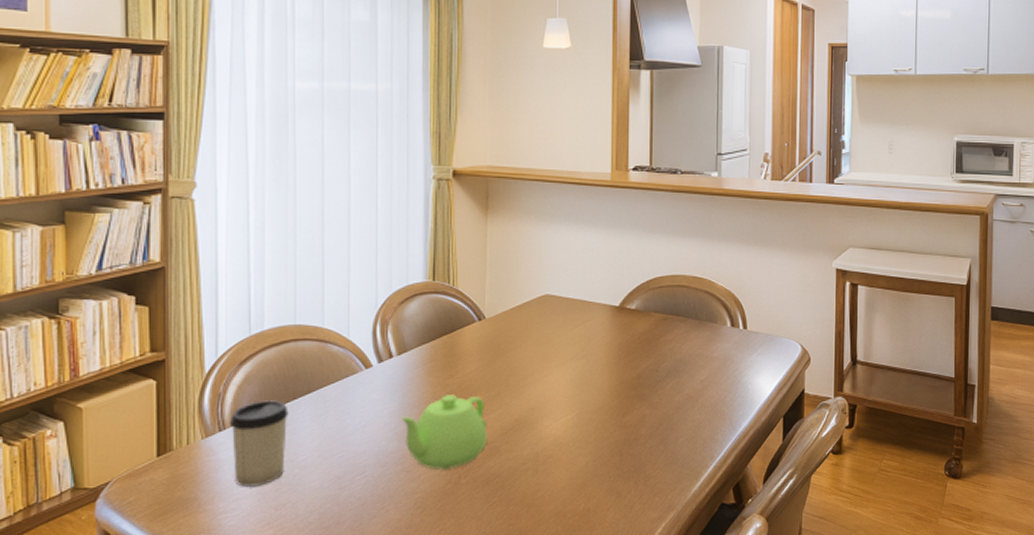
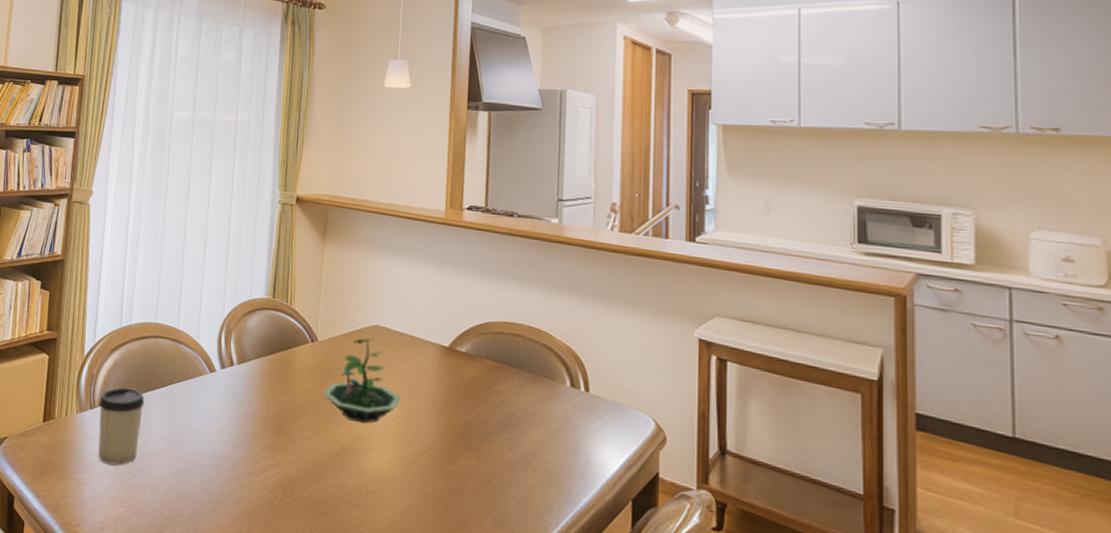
teapot: present [401,394,487,471] -> none [237,410,314,485]
terrarium: none [494,308,575,393] -> present [322,338,401,424]

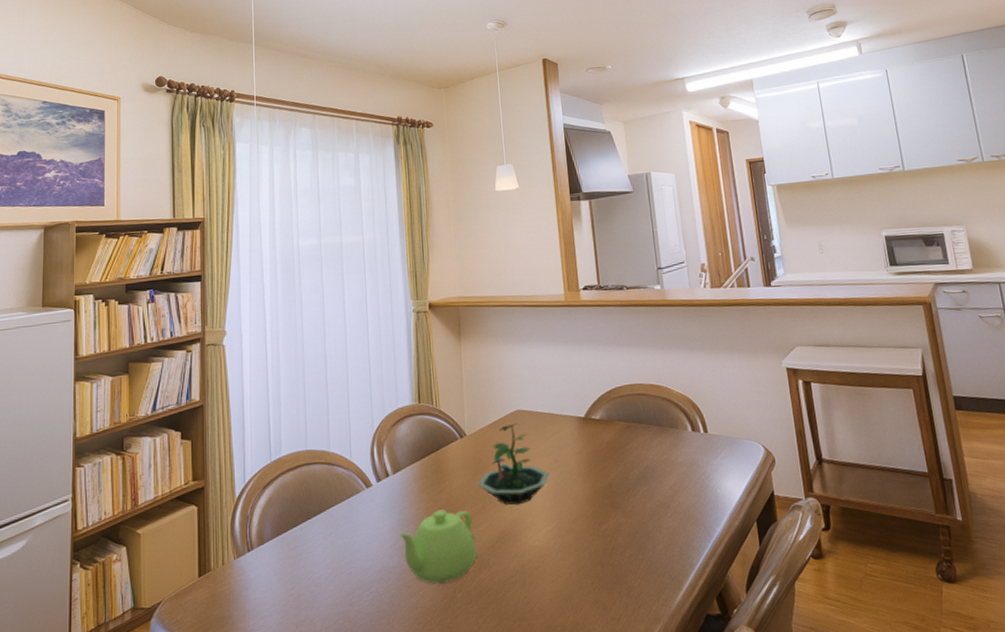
cup: present [98,387,145,465] -> none [257,521,304,604]
teapot: none [237,410,314,485] -> present [399,509,477,585]

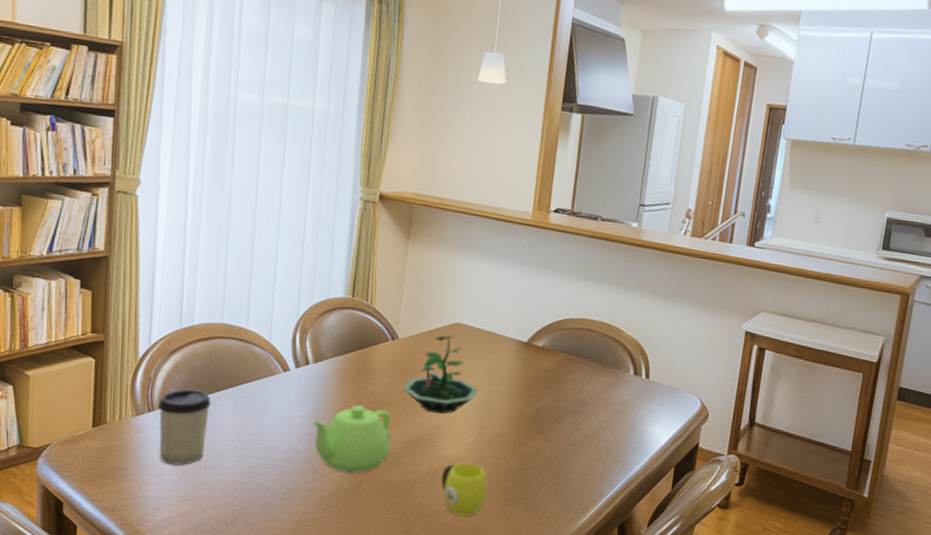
cup: none [257,521,304,604] -> present [158,389,211,465]
cup: none [530,552,578,613] -> present [441,462,488,517]

